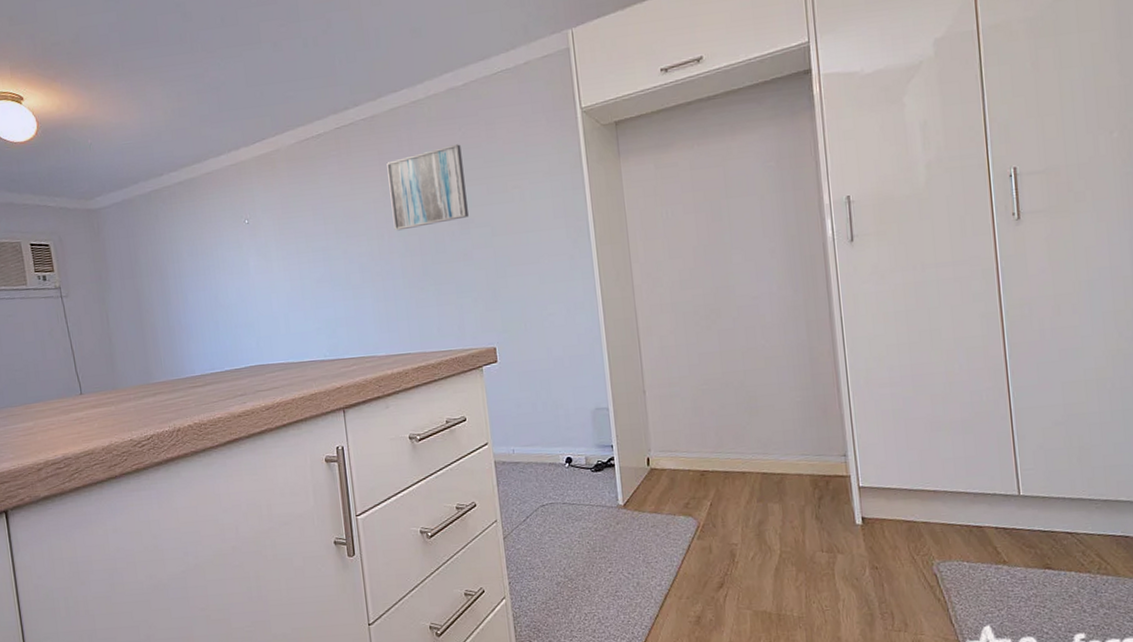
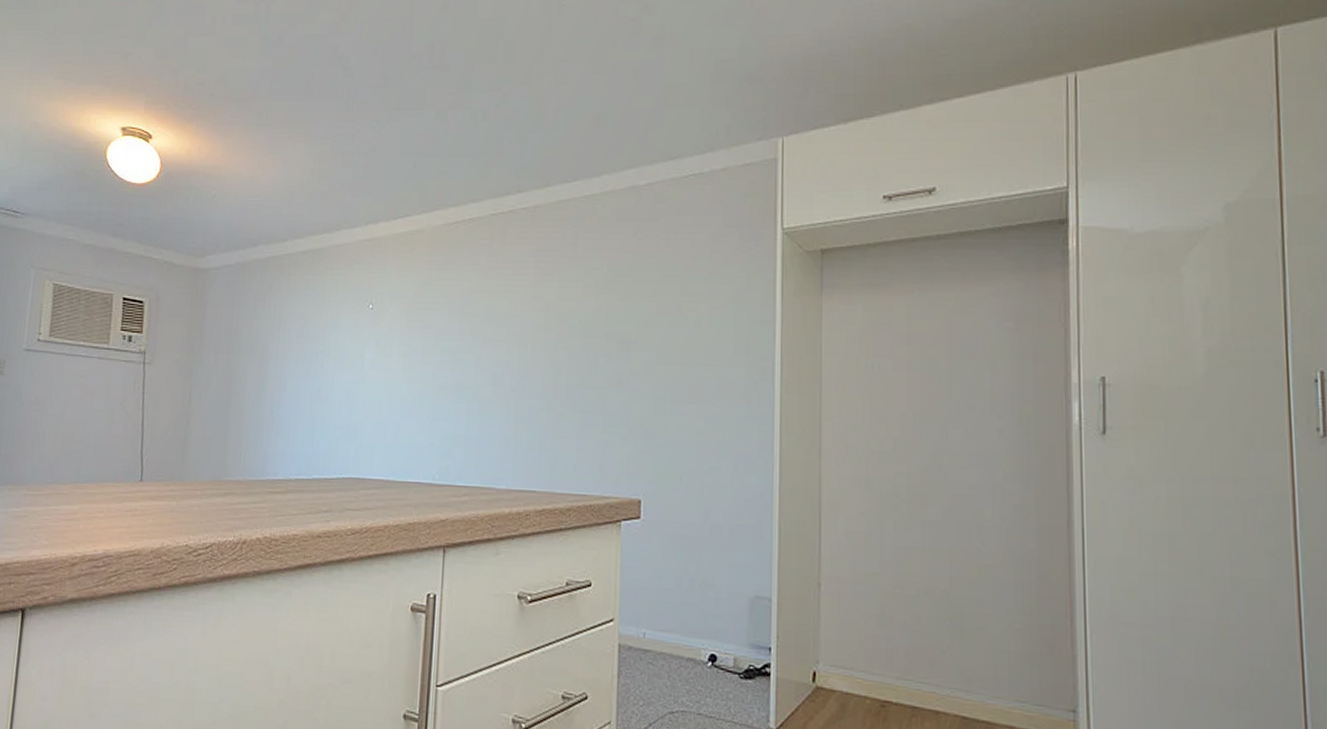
wall art: present [386,144,469,231] -> none [540,251,634,342]

